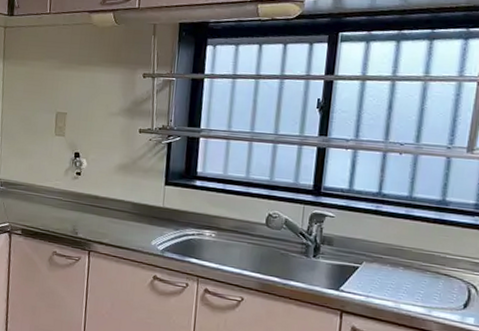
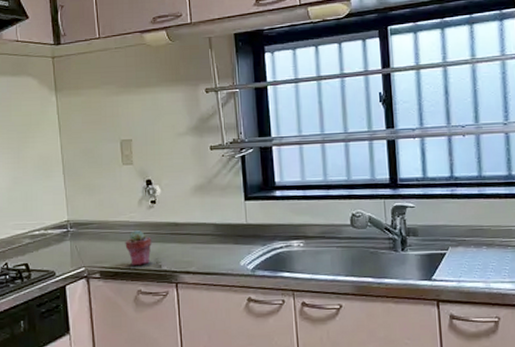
potted succulent: none [47,196,72,230] -> present [125,229,152,266]

